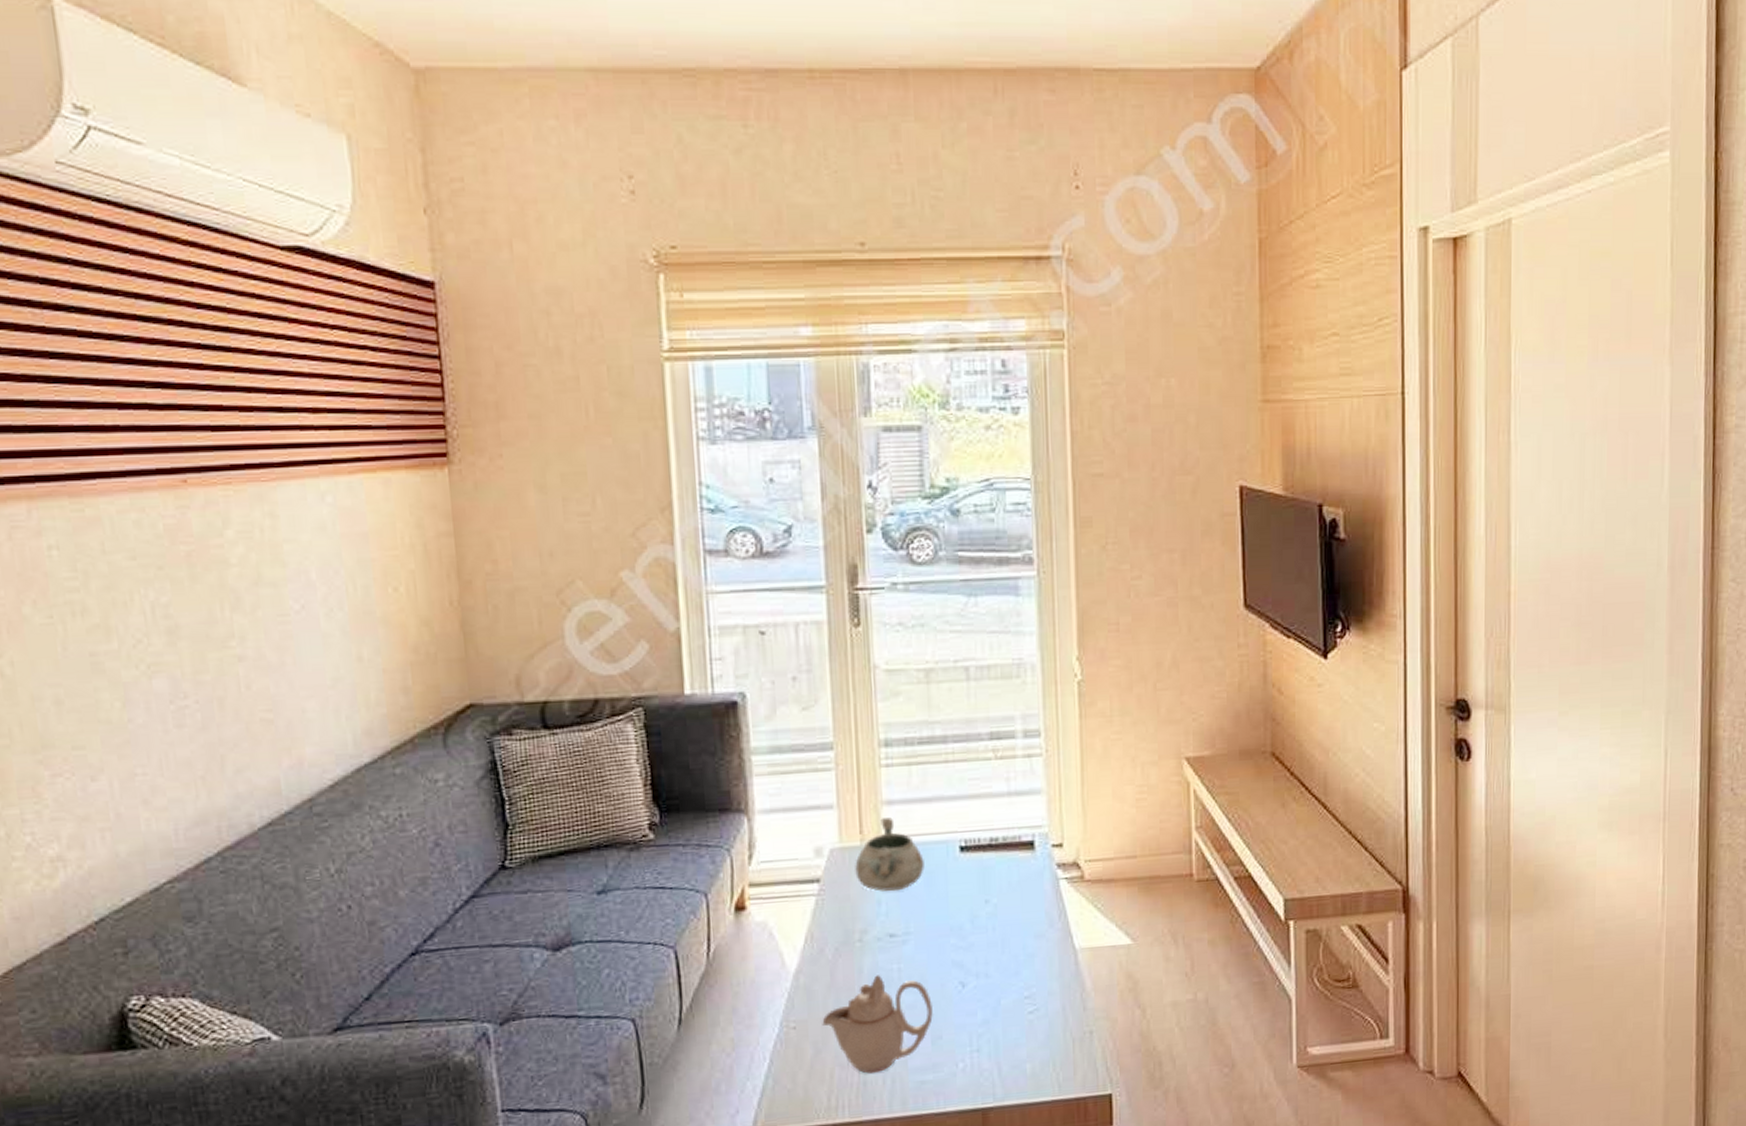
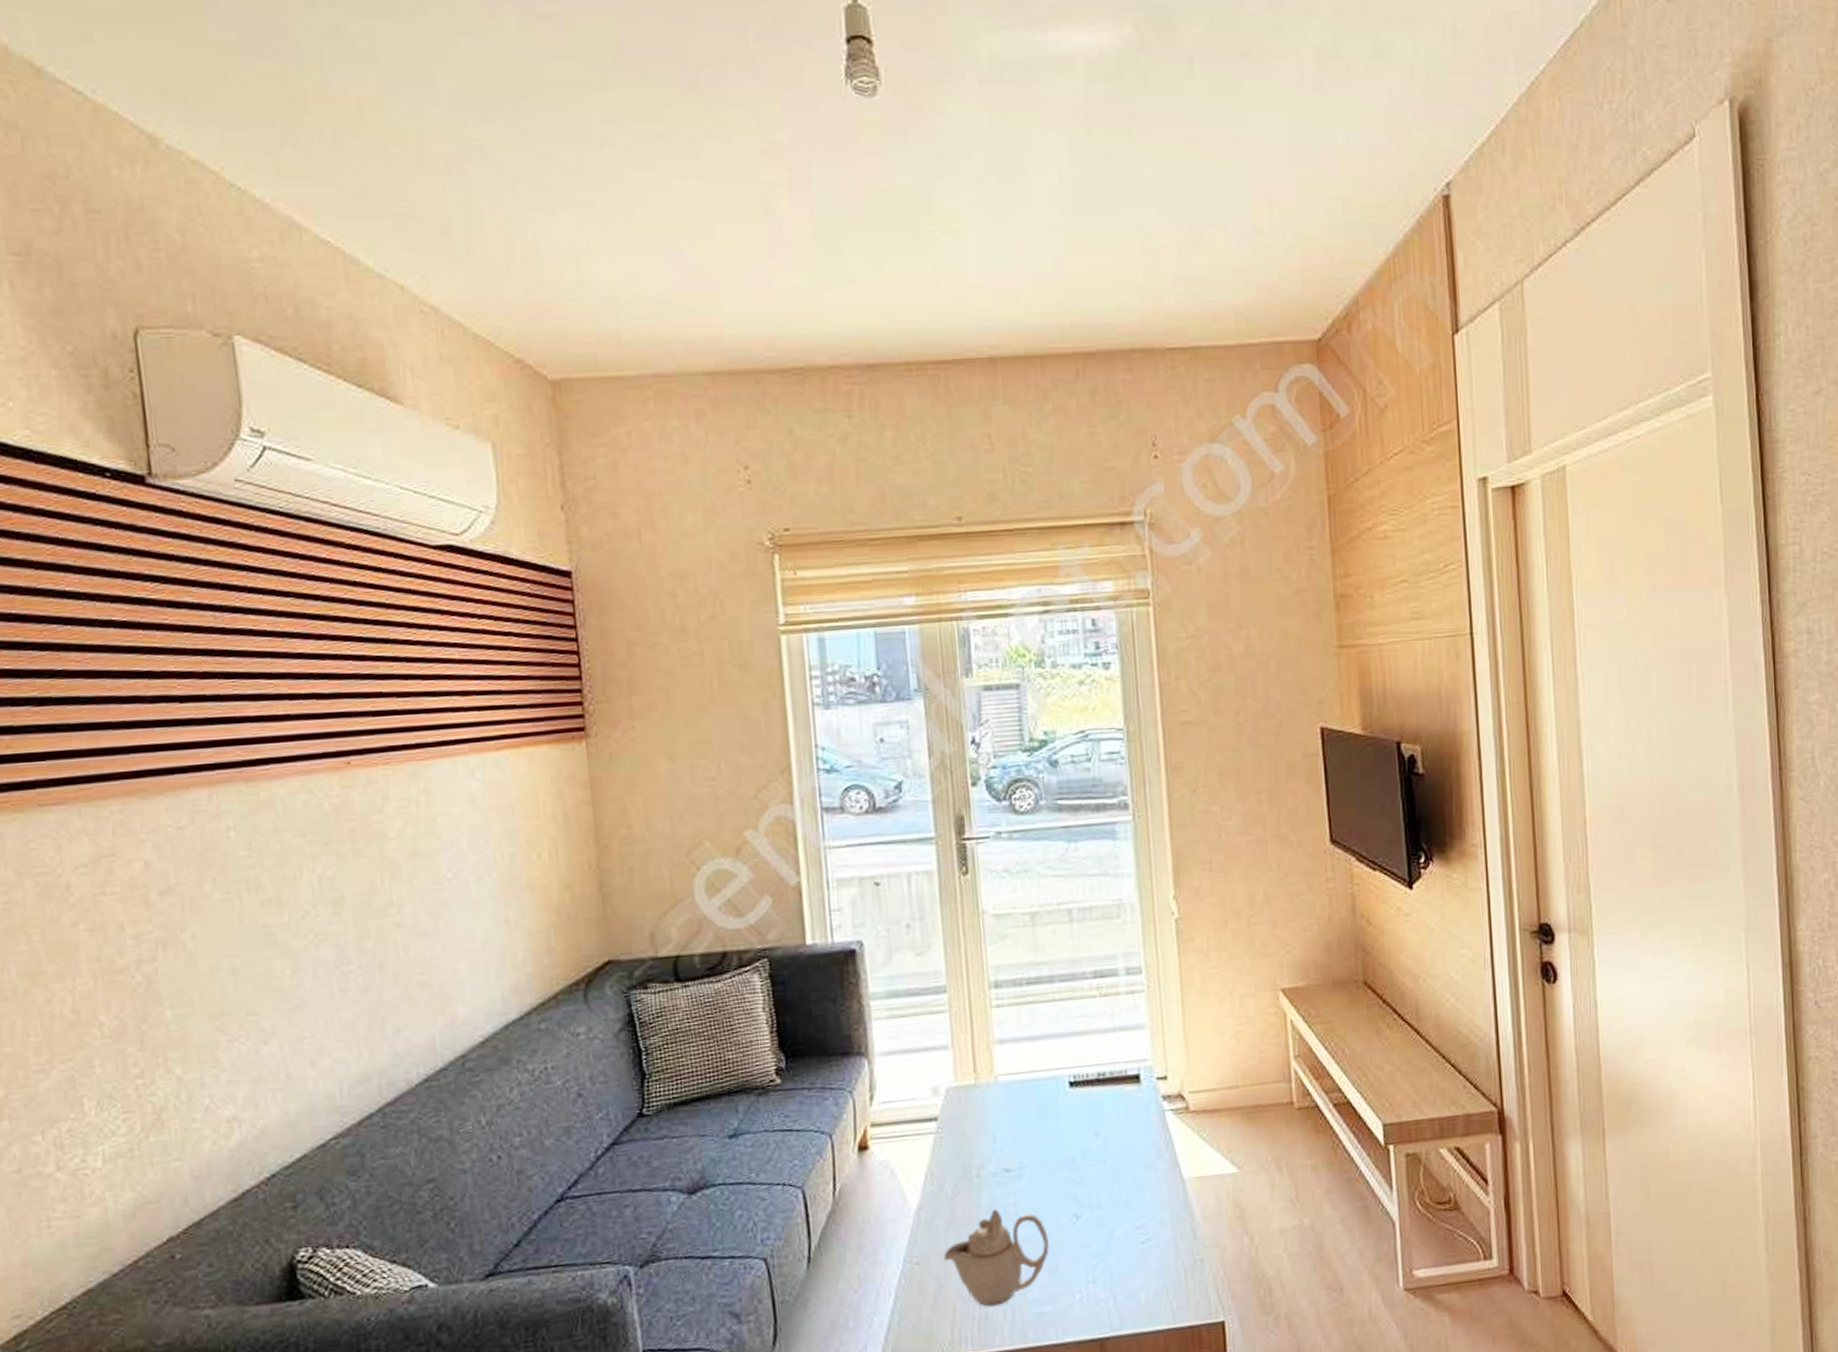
decorative bowl: present [855,817,925,892] -> none [970,1056,1036,1128]

